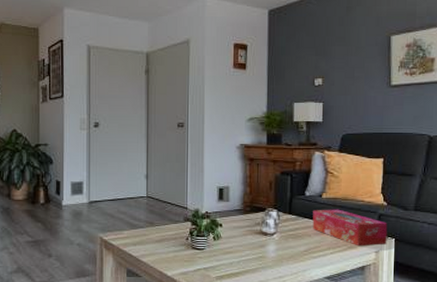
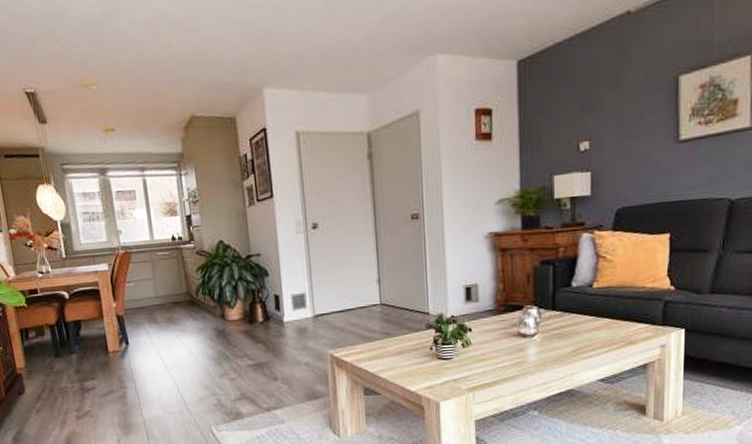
tissue box: present [312,209,388,247] -> none [582,299,676,342]

